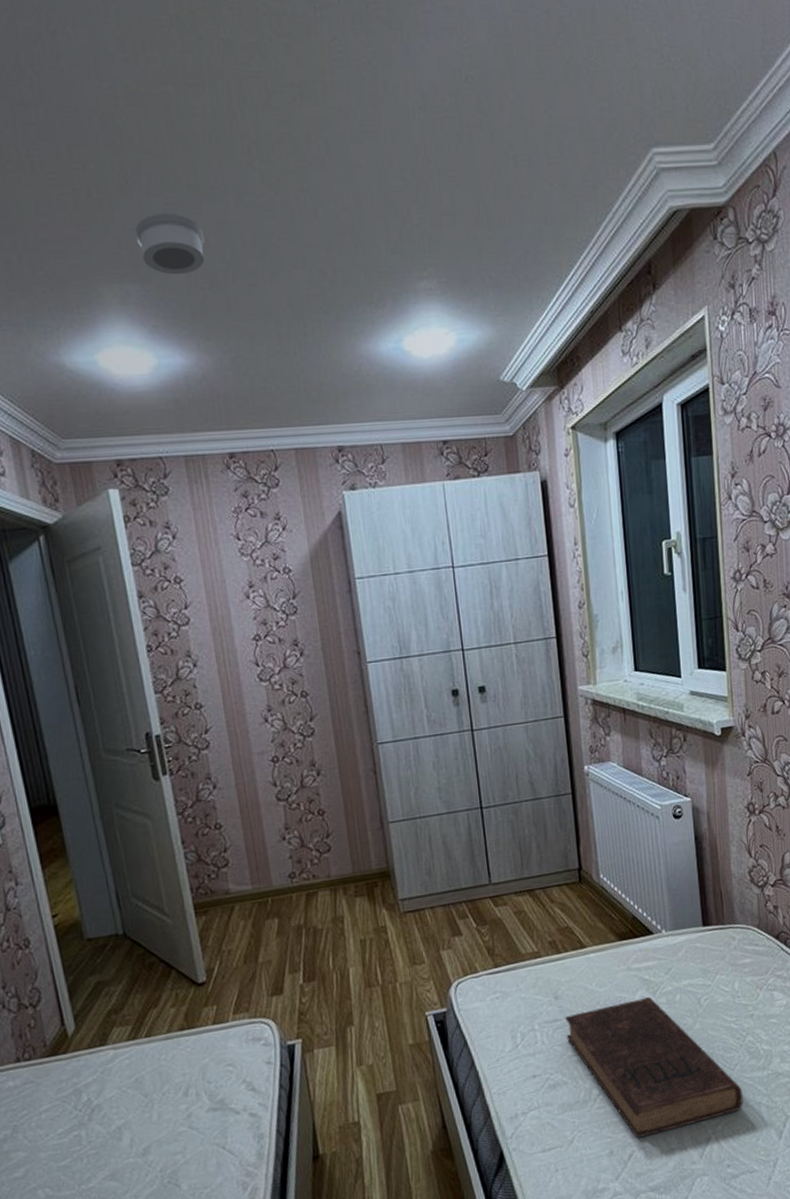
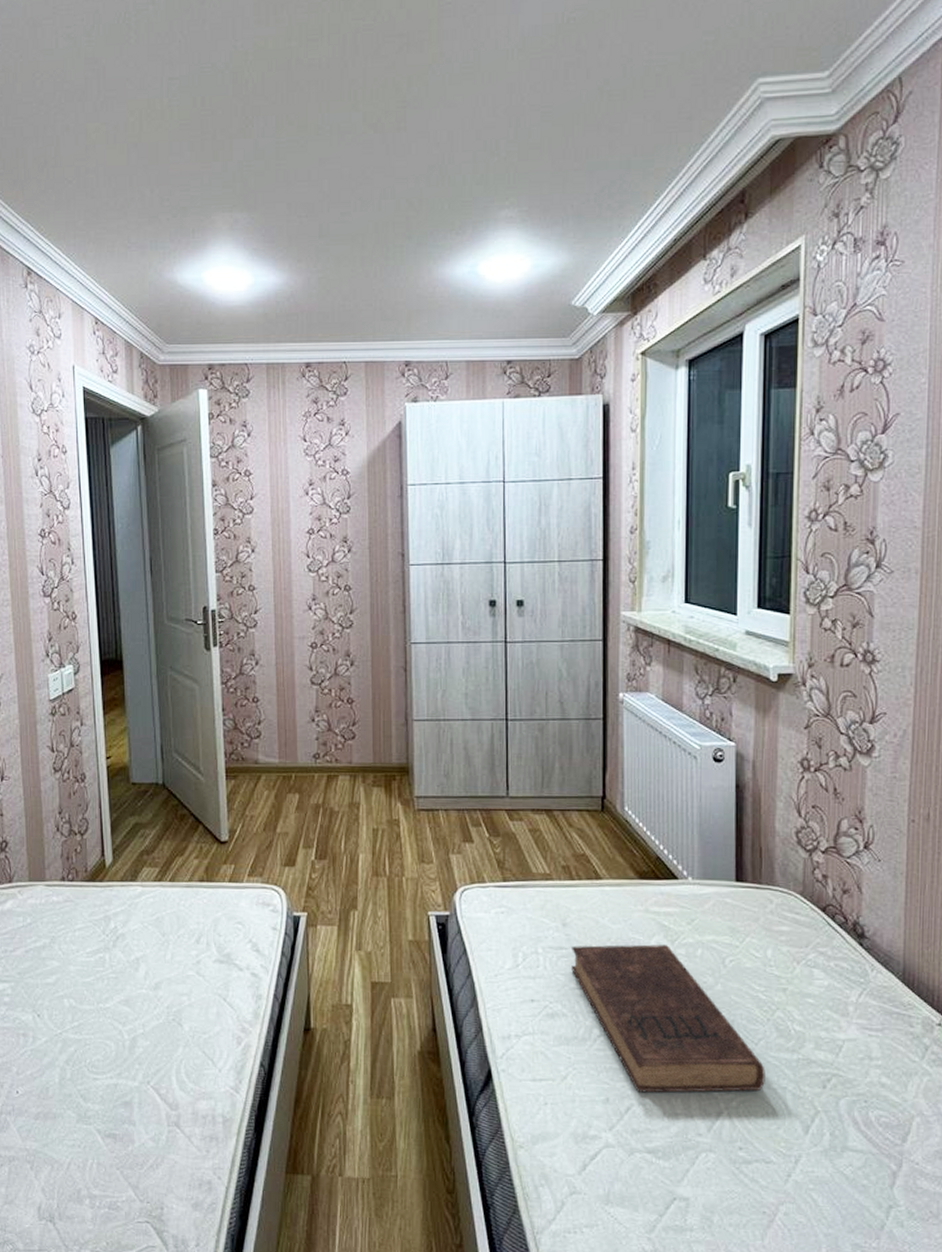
smoke detector: present [135,213,206,275] -> none [249,151,308,205]

